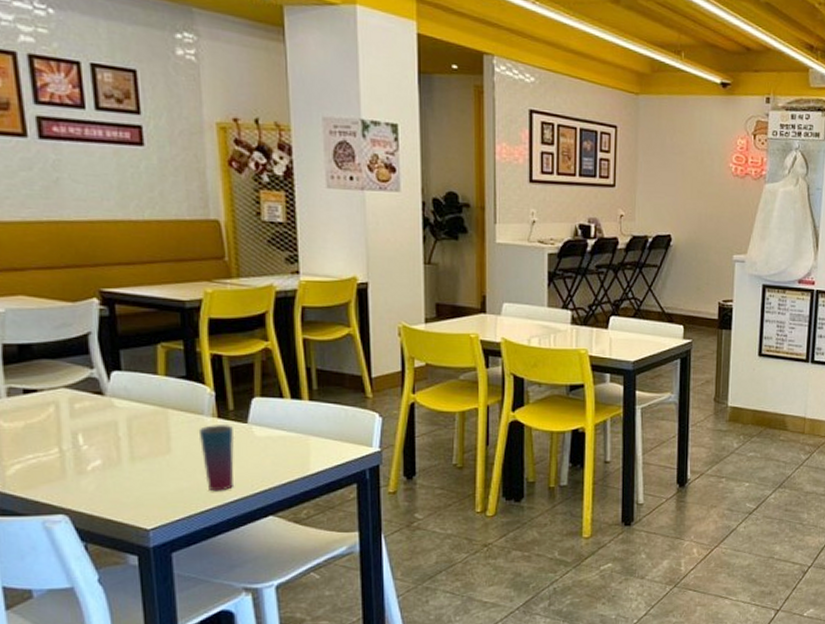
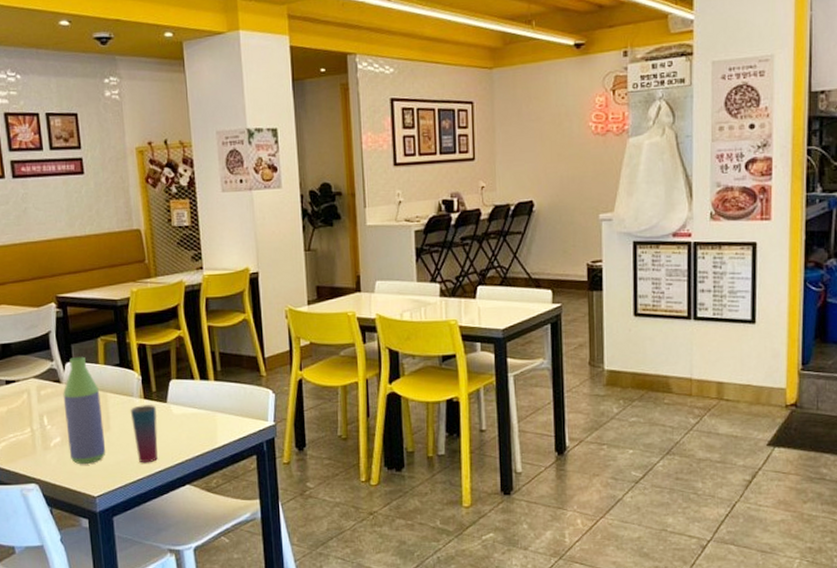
bottle: none [106,364,165,493] -> present [63,356,106,465]

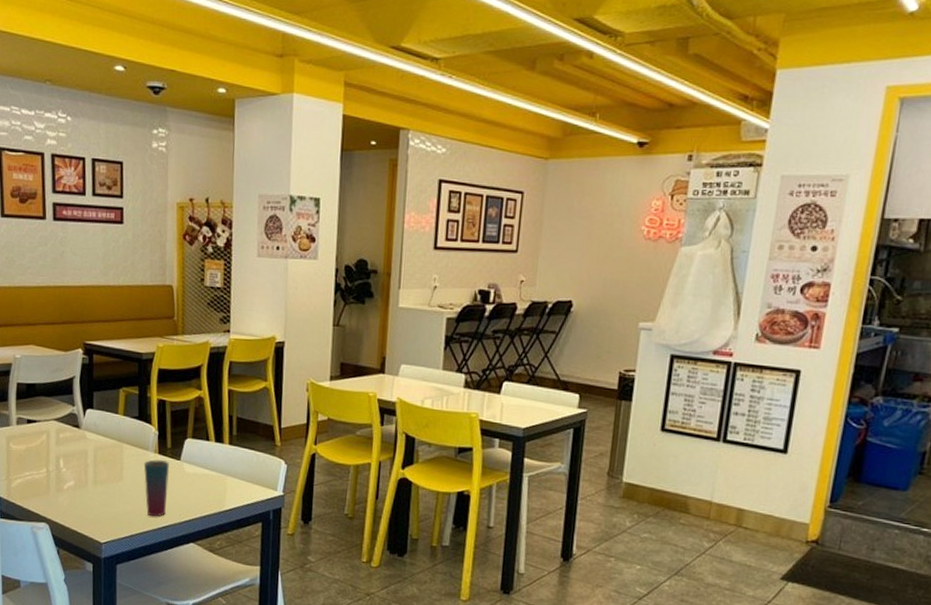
bottle: present [63,356,106,465] -> none [80,404,117,511]

